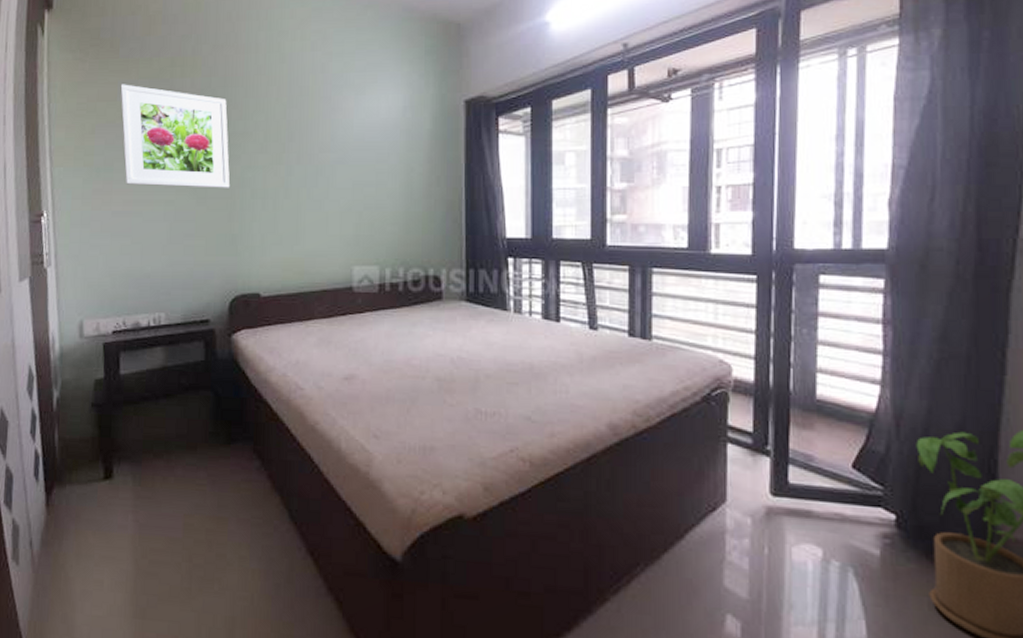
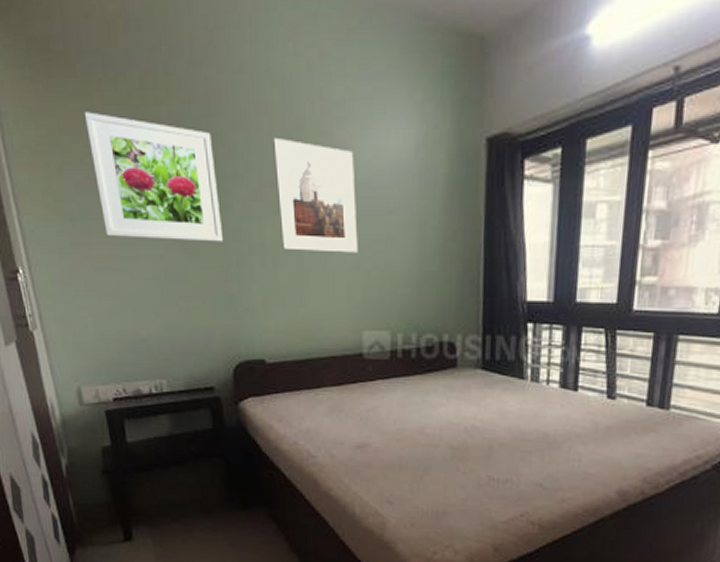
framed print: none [279,103,351,196] -> present [273,138,358,253]

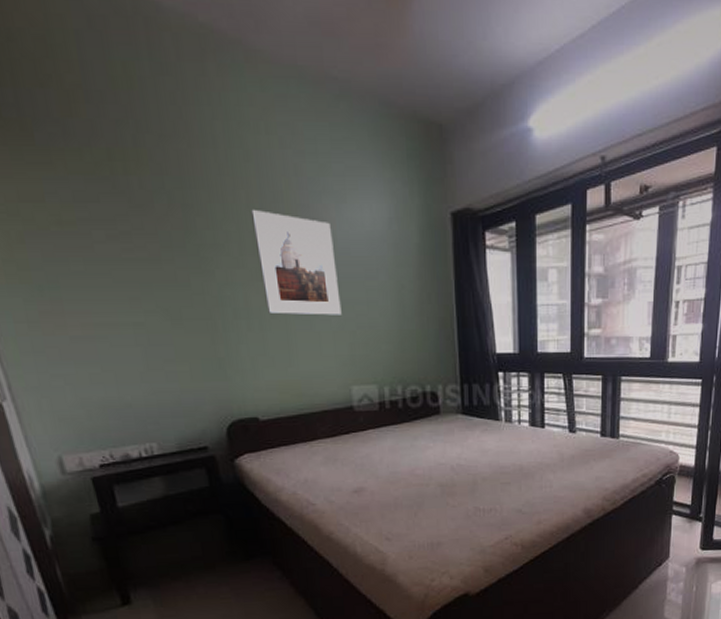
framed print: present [84,112,224,242] -> none [45,180,208,308]

